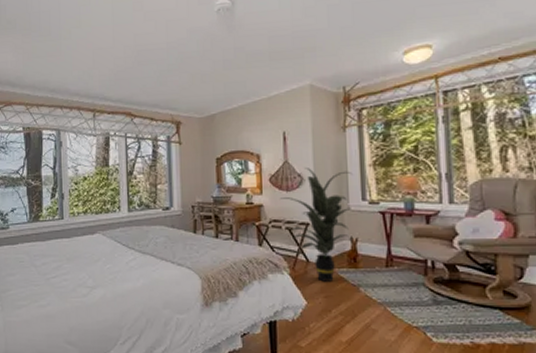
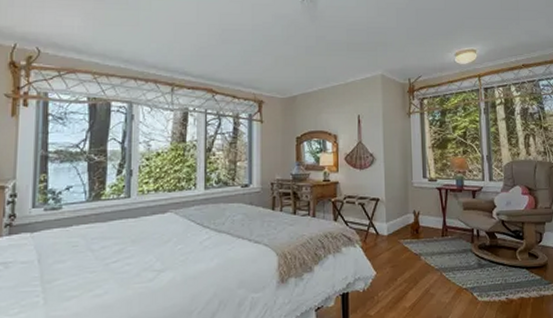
indoor plant: present [280,168,353,282] -> none [355,148,416,253]

